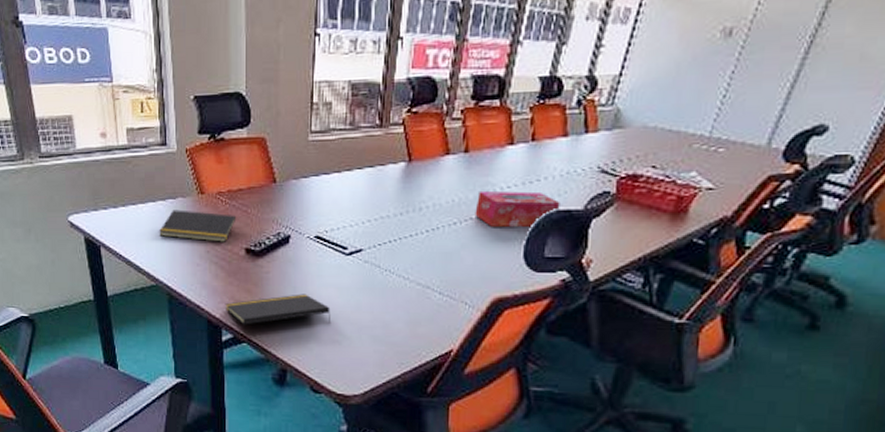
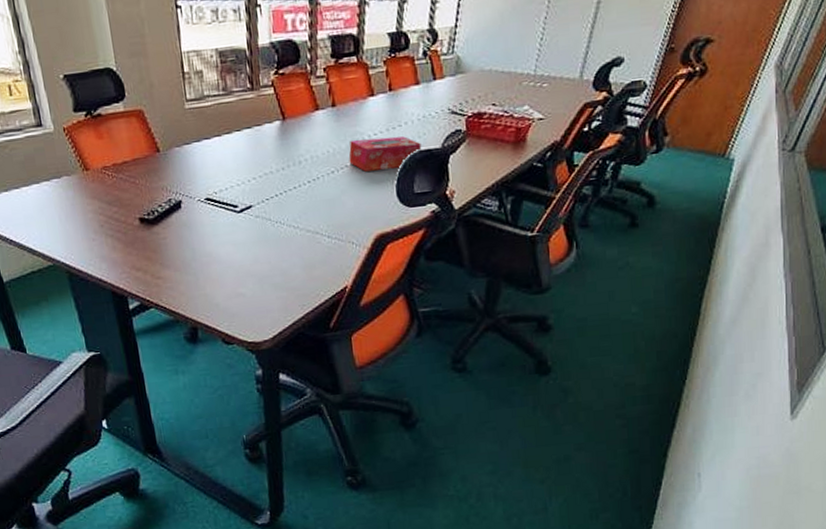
notepad: present [158,209,237,242] -> none [47,187,126,217]
notepad: present [224,294,330,325] -> none [126,254,232,292]

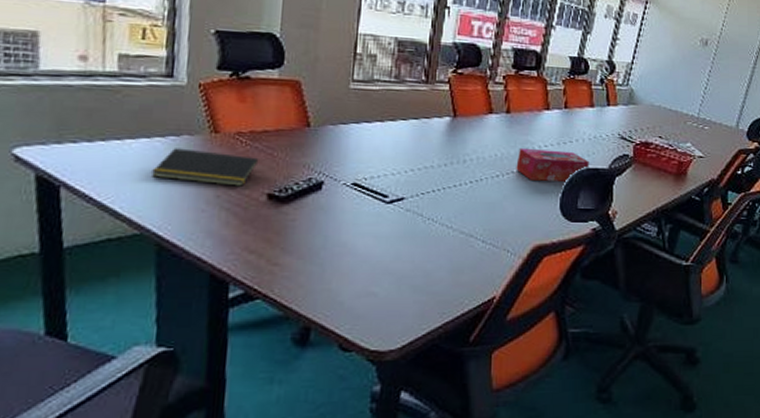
notepad: none [47,187,126,217] -> present [150,148,259,186]

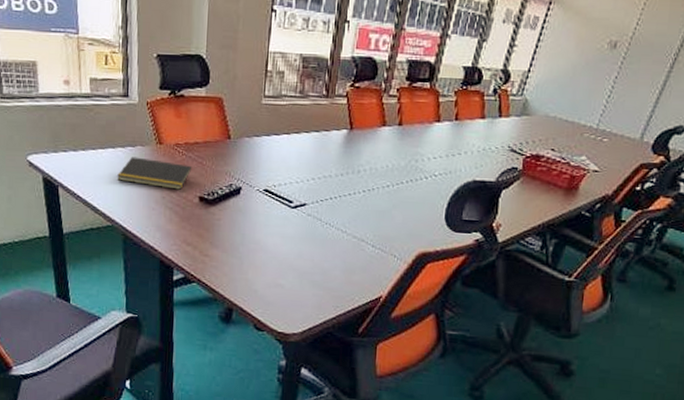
tissue box: present [516,147,590,181] -> none [405,159,477,193]

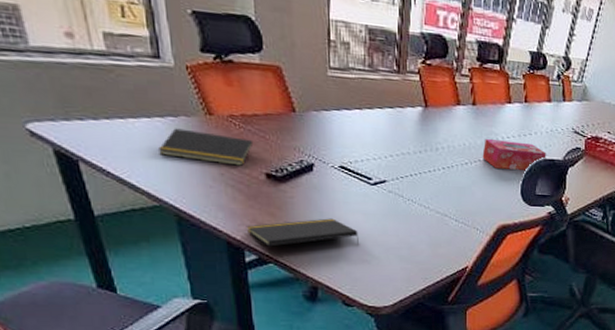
notepad: none [177,240,275,268] -> present [246,218,359,247]
tissue box: none [405,159,477,193] -> present [482,138,547,170]

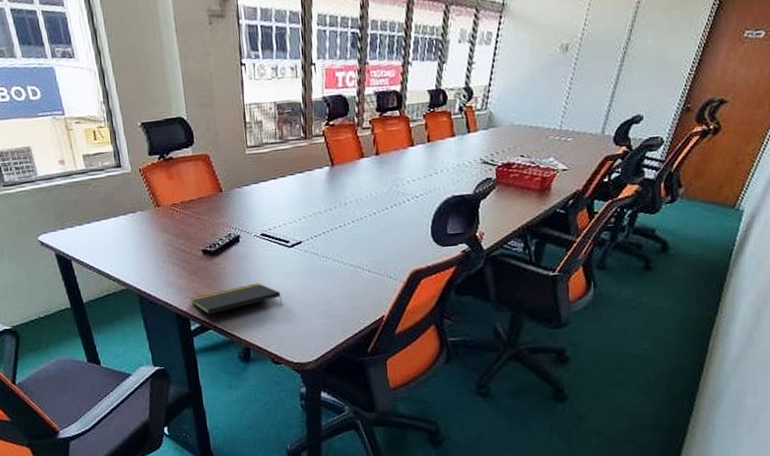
notepad: present [157,128,254,166] -> none [123,221,192,247]
tissue box: present [482,138,547,170] -> none [389,183,455,214]

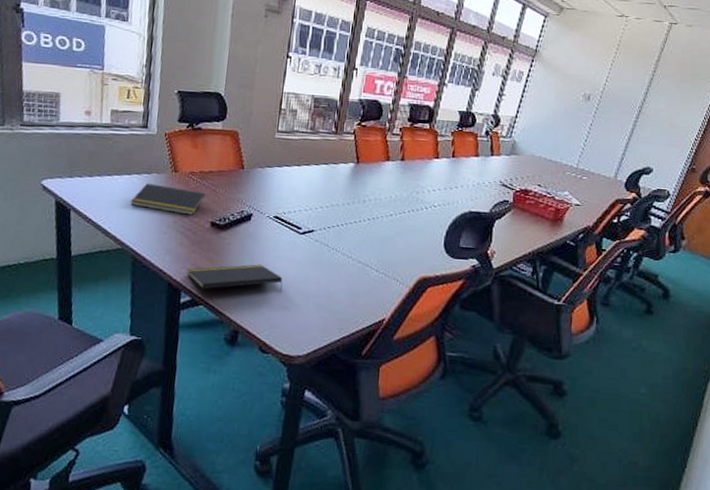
notepad: none [123,221,192,247] -> present [130,183,206,215]

